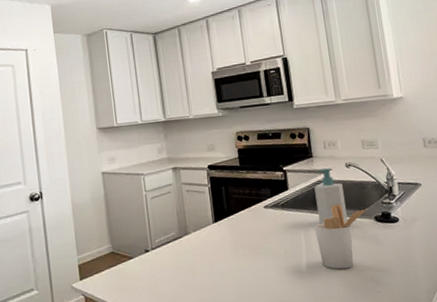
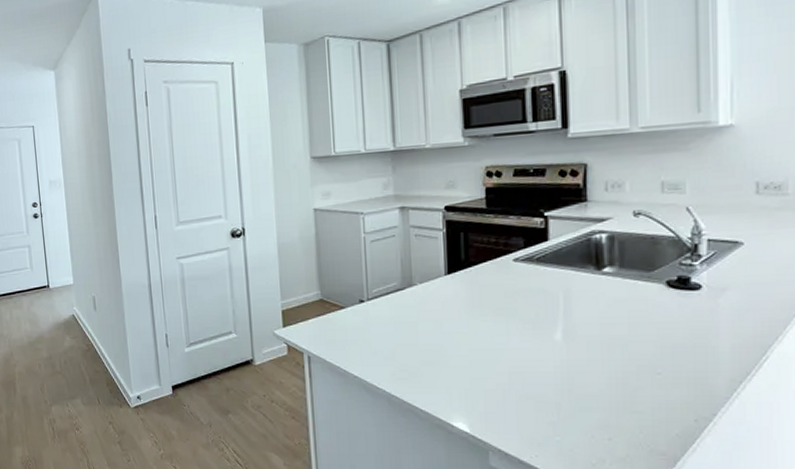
soap bottle: present [314,168,348,224] -> none [585,216,627,287]
utensil holder: present [315,203,368,269] -> none [579,261,658,342]

